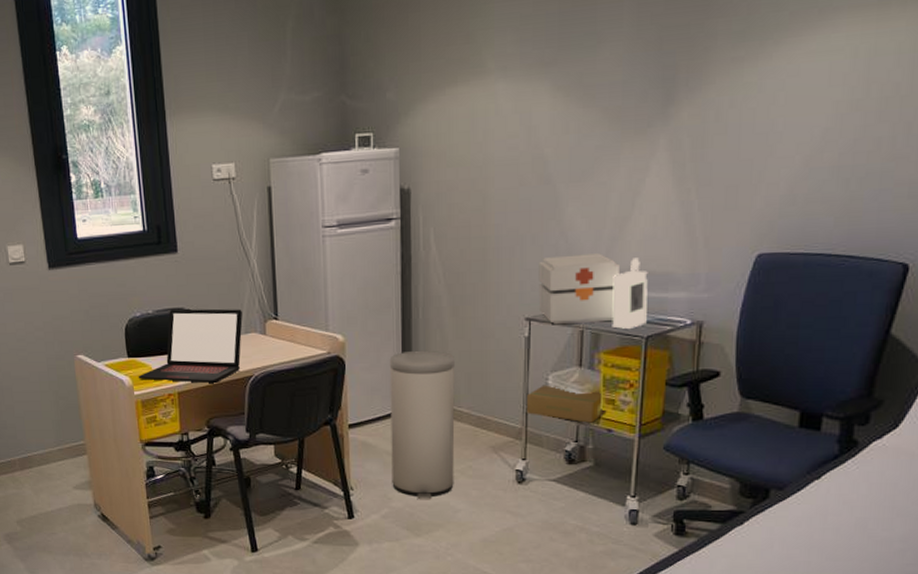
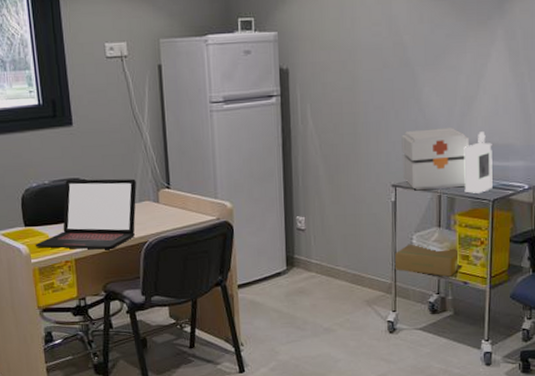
pedal bin: present [389,350,455,500] -> none [273,214,334,352]

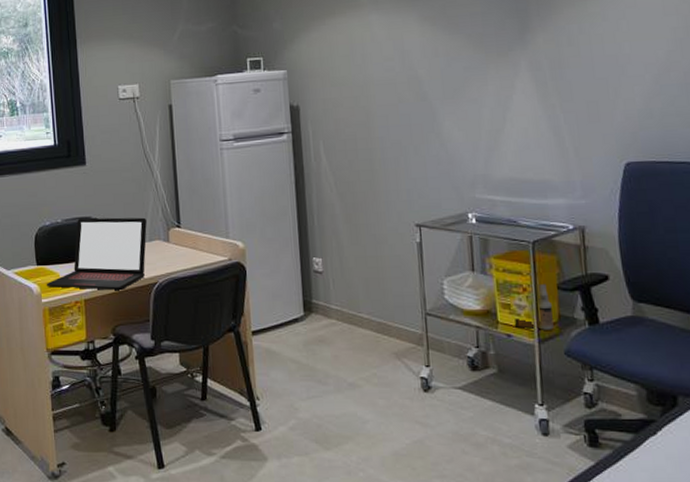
box: present [394,244,463,277] -> none [424,289,504,328]
first-aid kit: present [401,128,469,191] -> none [423,163,500,231]
tissue box: present [464,131,493,193] -> none [494,167,531,234]
spray bottle: none [472,237,505,277] -> present [515,284,554,330]

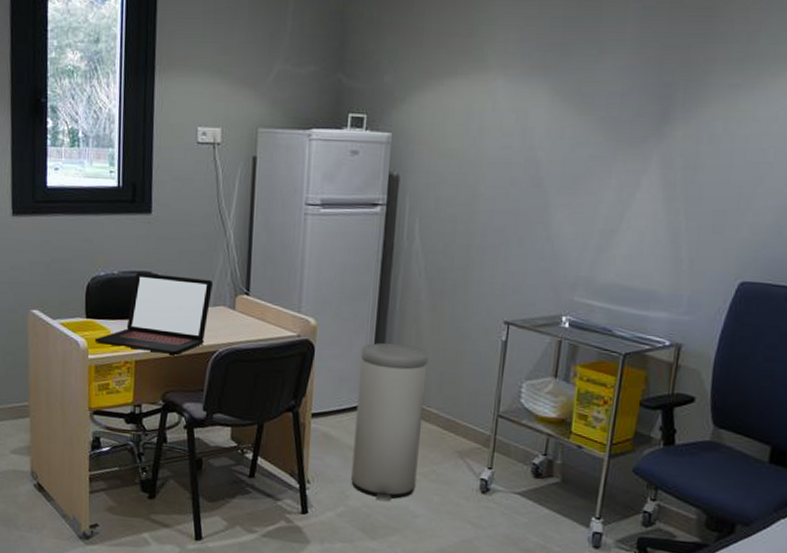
pedal bin: none [288,256,360,410] -> present [351,342,428,502]
spray bottle: present [515,284,554,330] -> none [588,398,631,446]

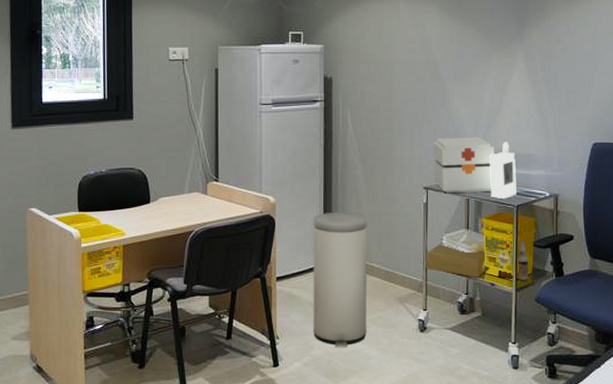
laptop: present [94,272,213,355] -> none [86,168,187,237]
box: none [496,392,579,437] -> present [425,244,490,278]
first-aid kit: none [518,261,603,335] -> present [433,137,494,194]
spray bottle: none [588,398,631,446] -> present [498,242,529,280]
tissue box: none [590,272,631,344] -> present [490,142,517,198]

